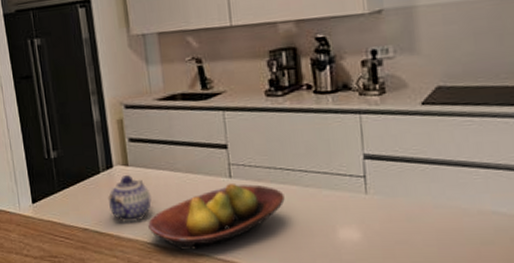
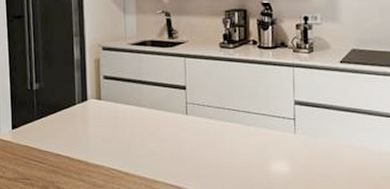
teapot: present [107,175,152,222] -> none [80,108,118,149]
fruit bowl: present [148,182,285,250] -> none [114,119,230,176]

